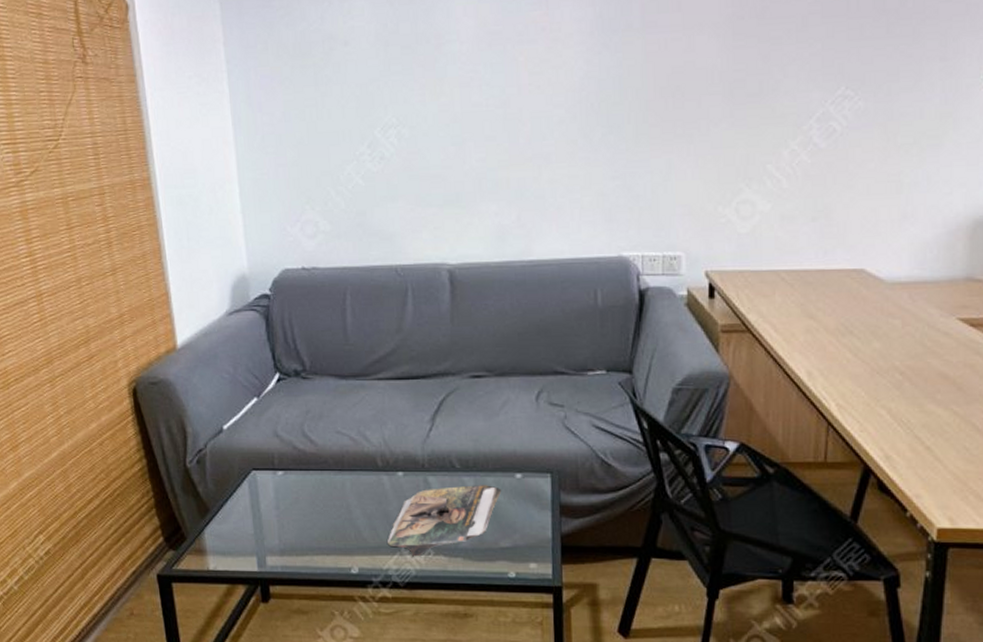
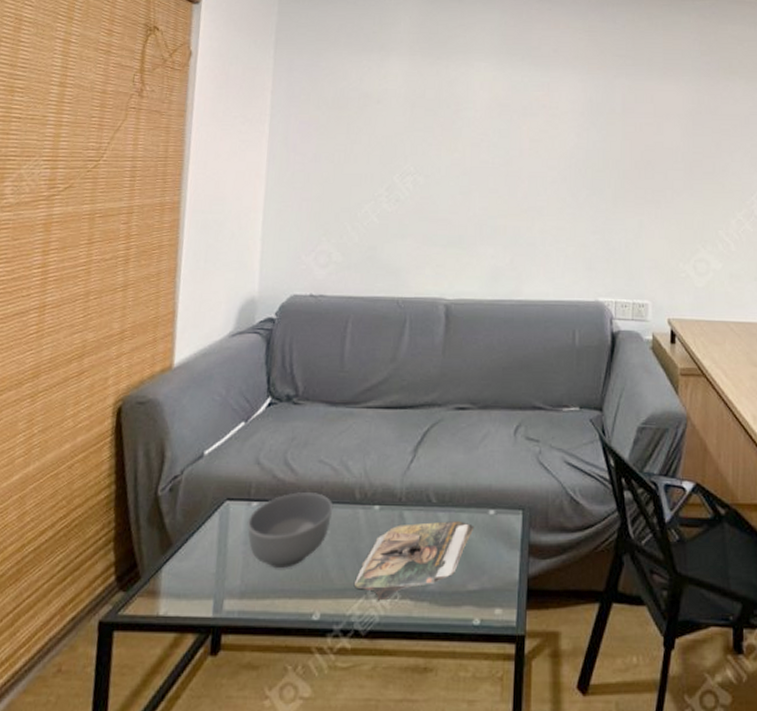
bowl: none [275,461,357,529] -> present [247,492,334,568]

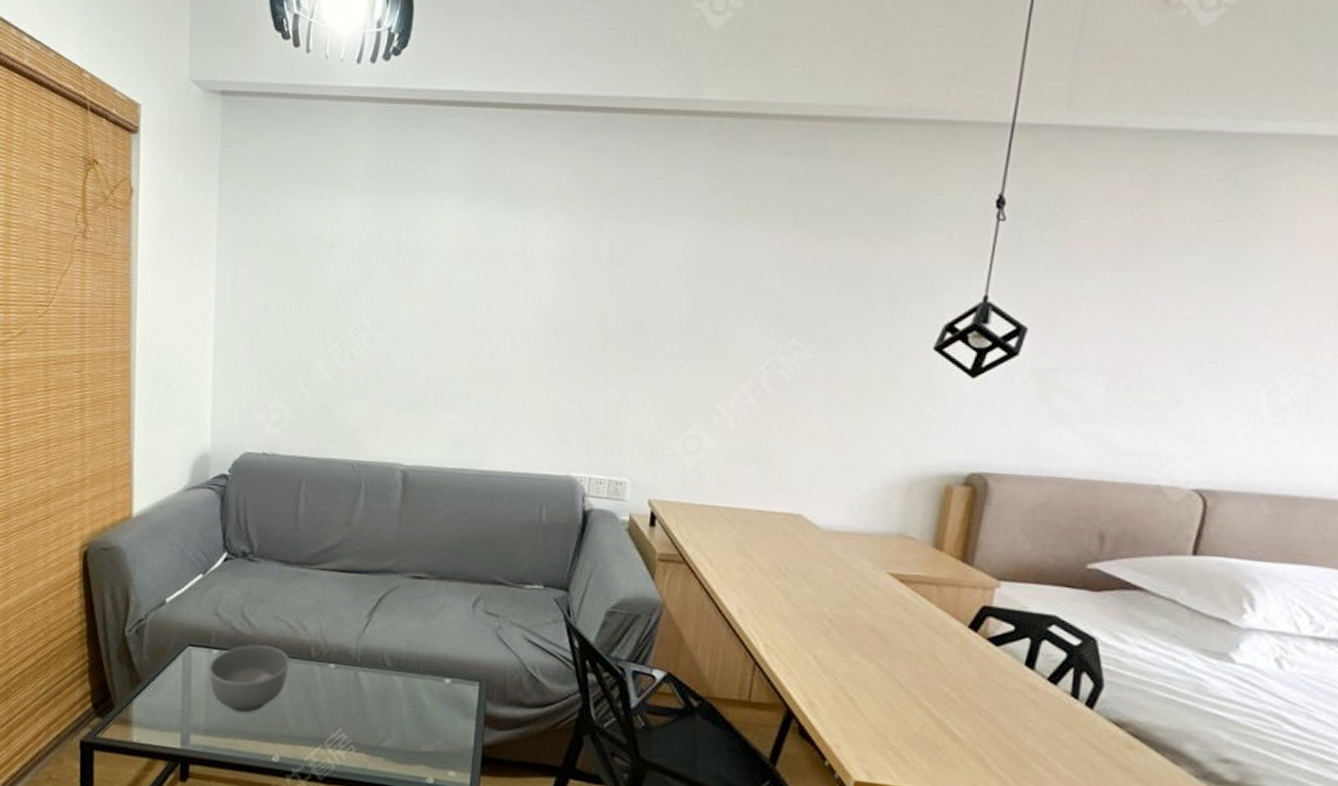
magazine: present [353,520,474,601] -> none [310,684,430,752]

